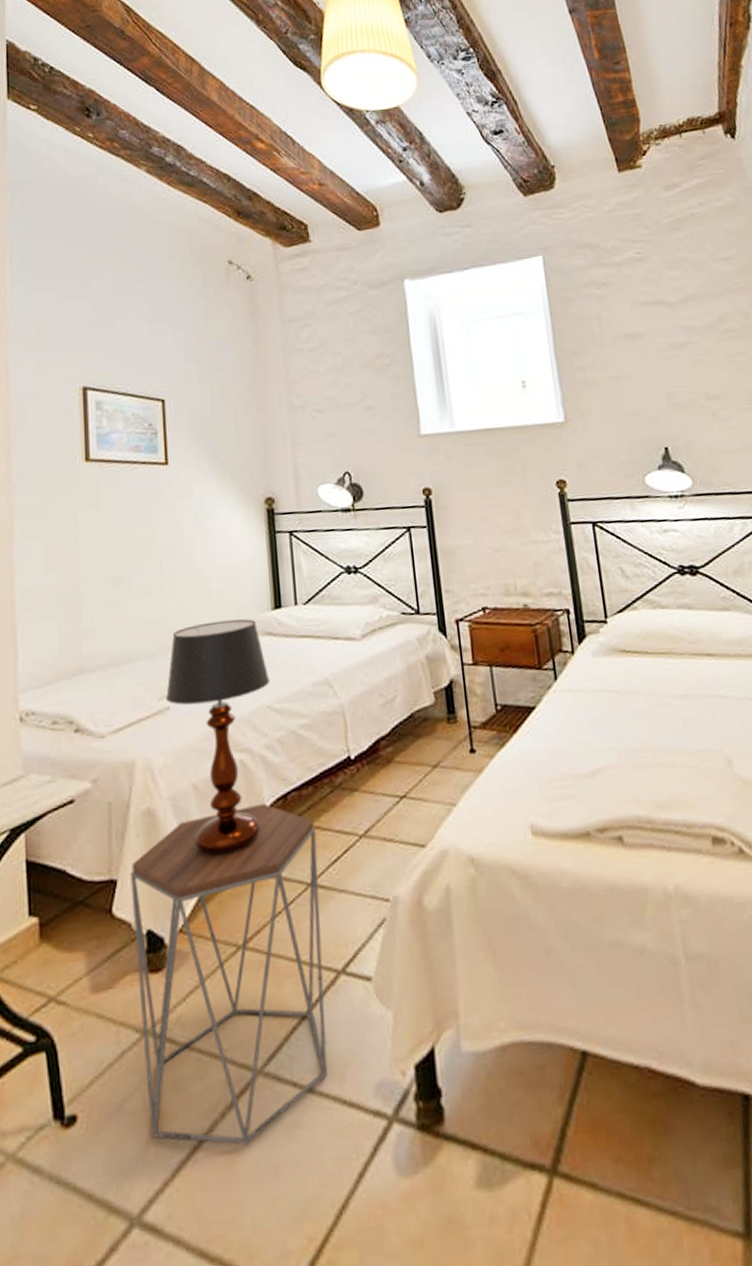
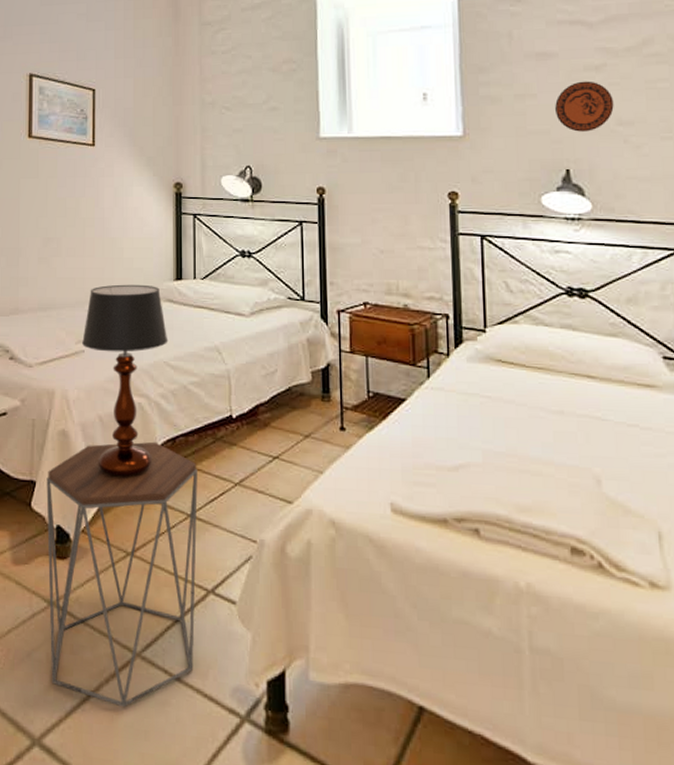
decorative plate: none [647,359,701,410] -> present [555,81,614,132]

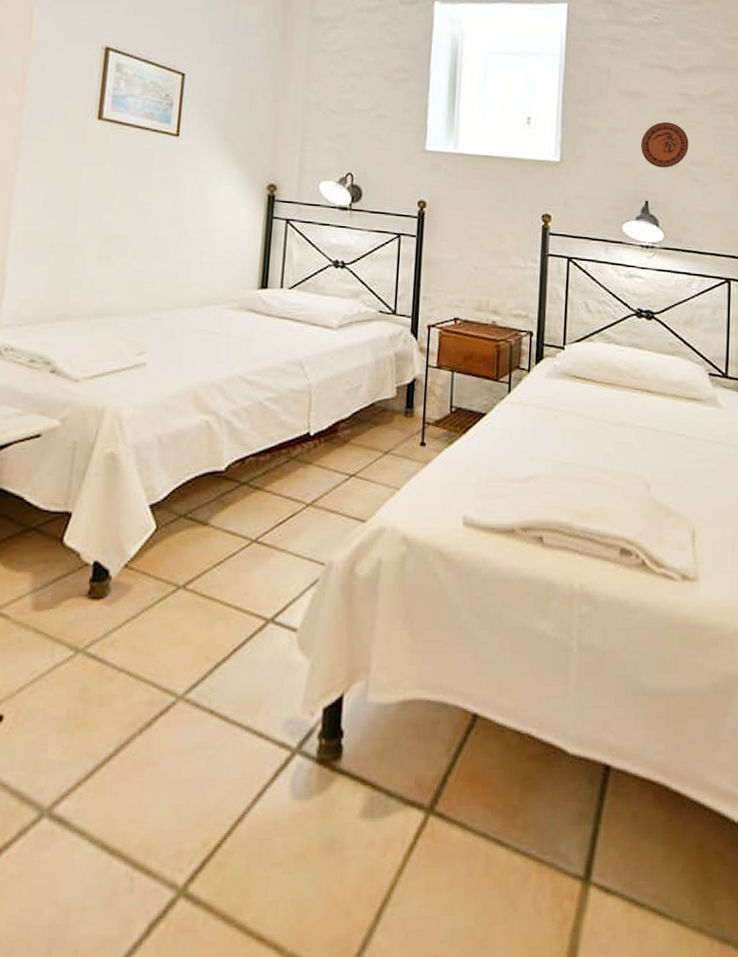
side table: present [46,441,198,708] -> none [71,463,267,758]
table lamp: present [81,284,168,477] -> none [143,291,246,503]

